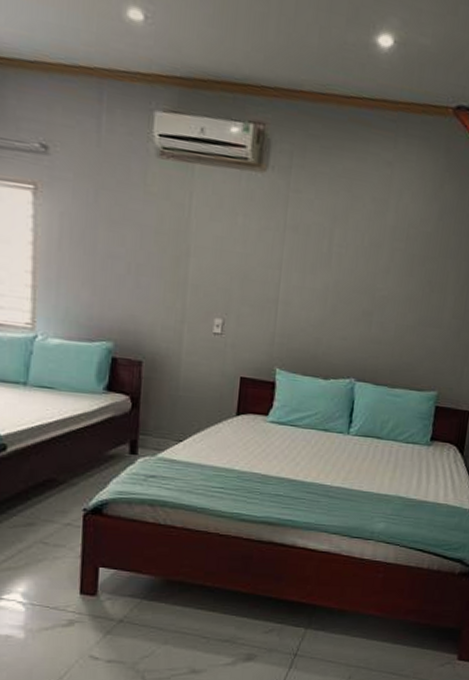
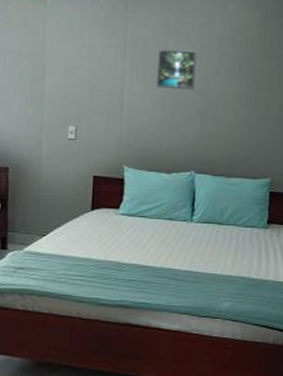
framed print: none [318,237,366,287] -> present [156,49,197,89]

